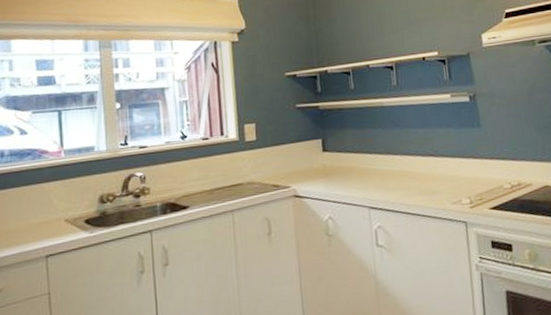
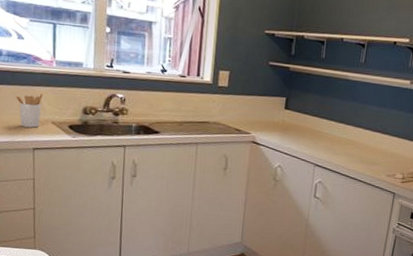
utensil holder: none [22,189,52,233] -> present [16,93,43,128]

